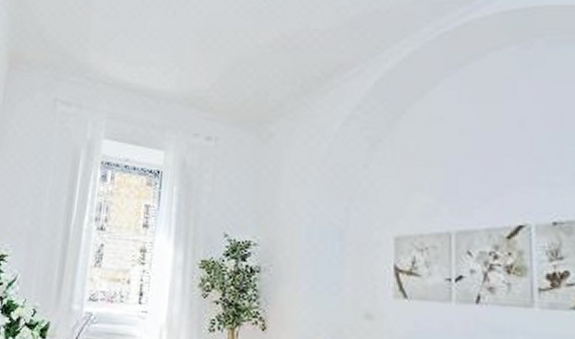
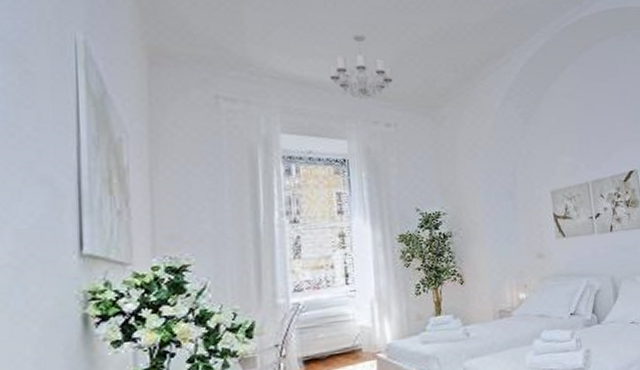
chandelier: none [158,40,222,110] -> present [329,33,393,99]

